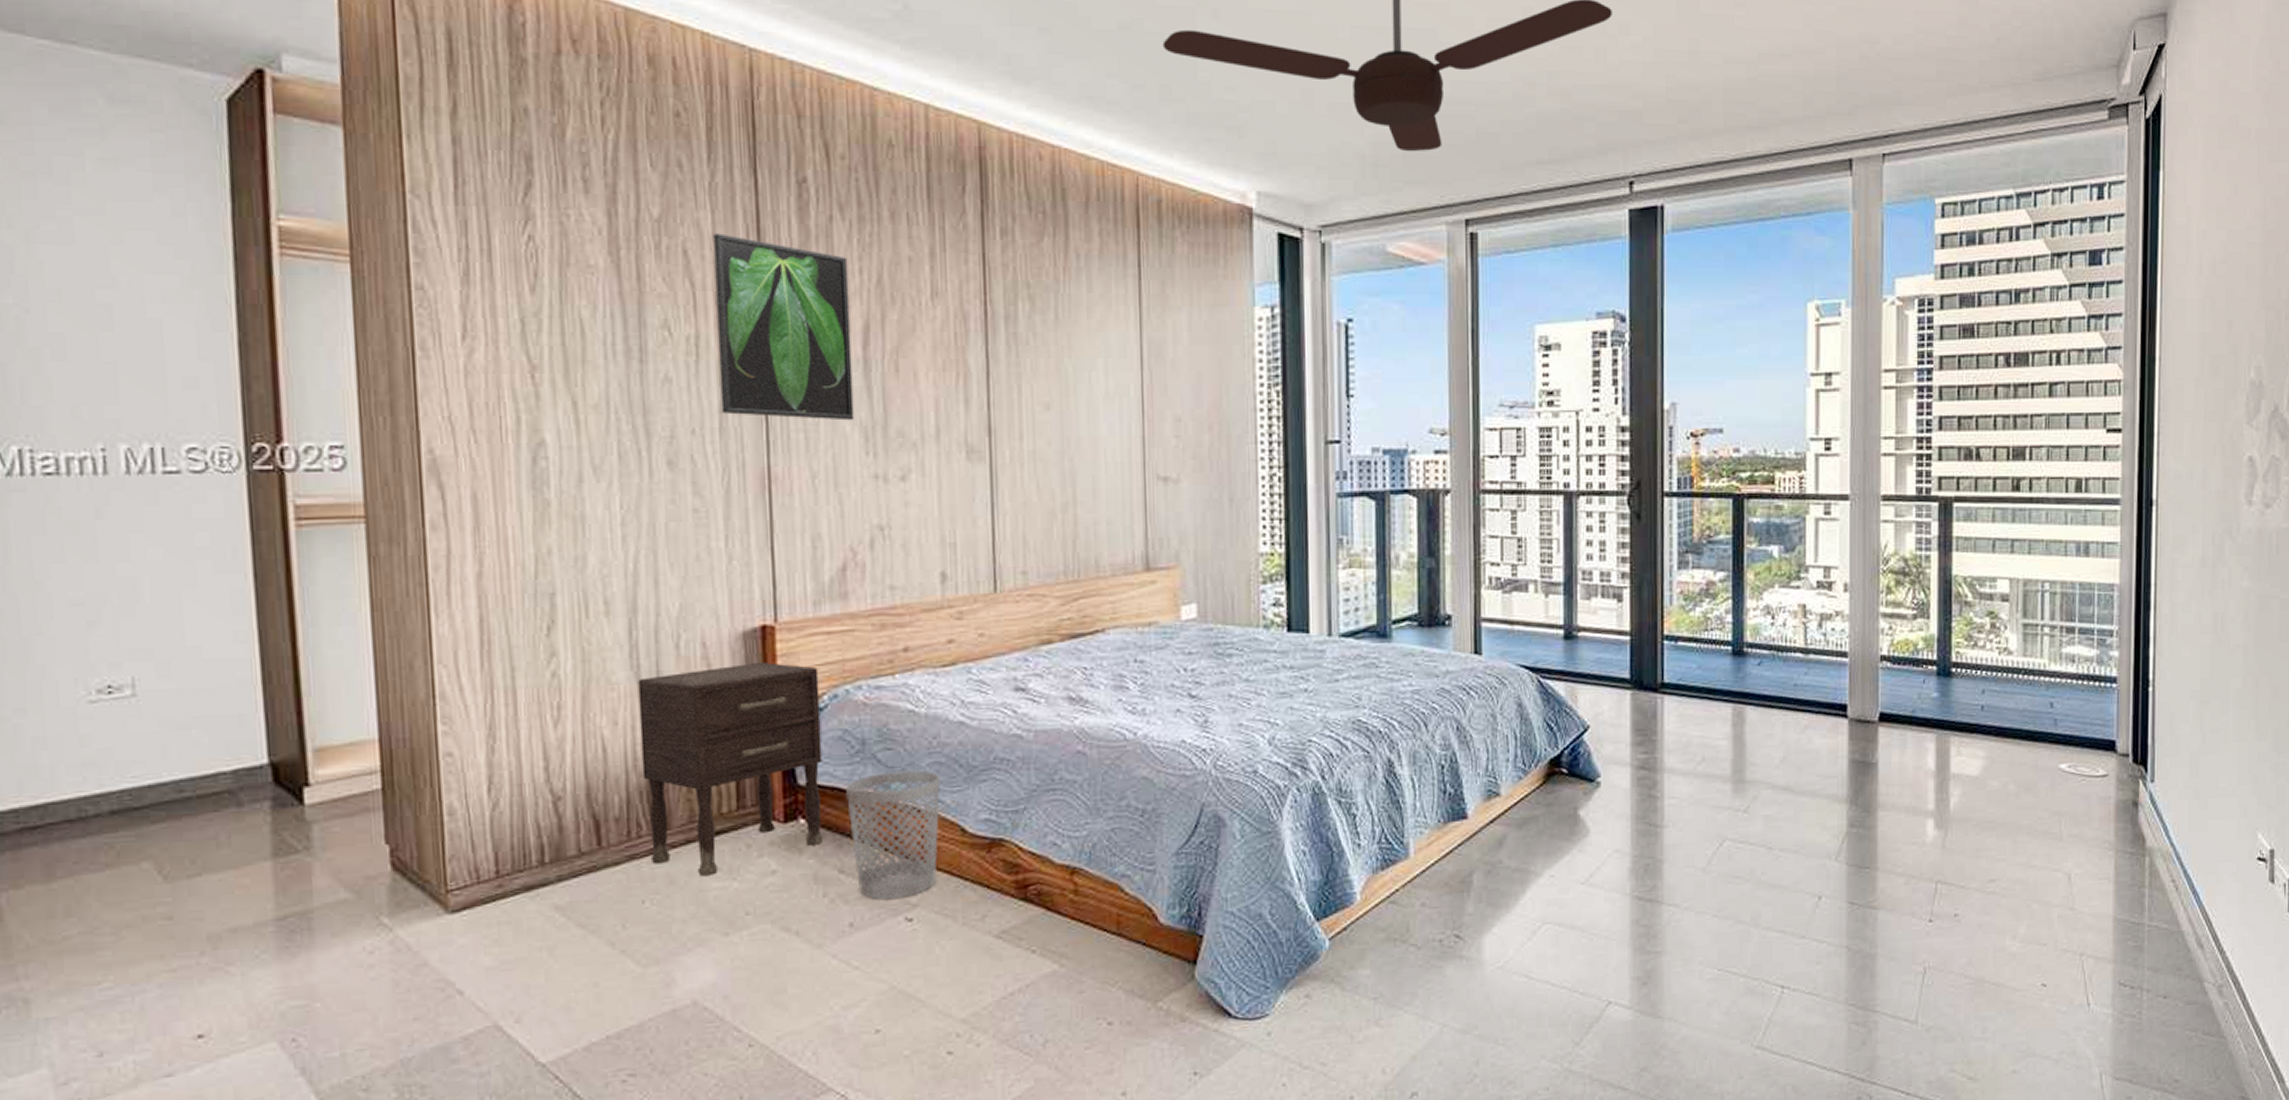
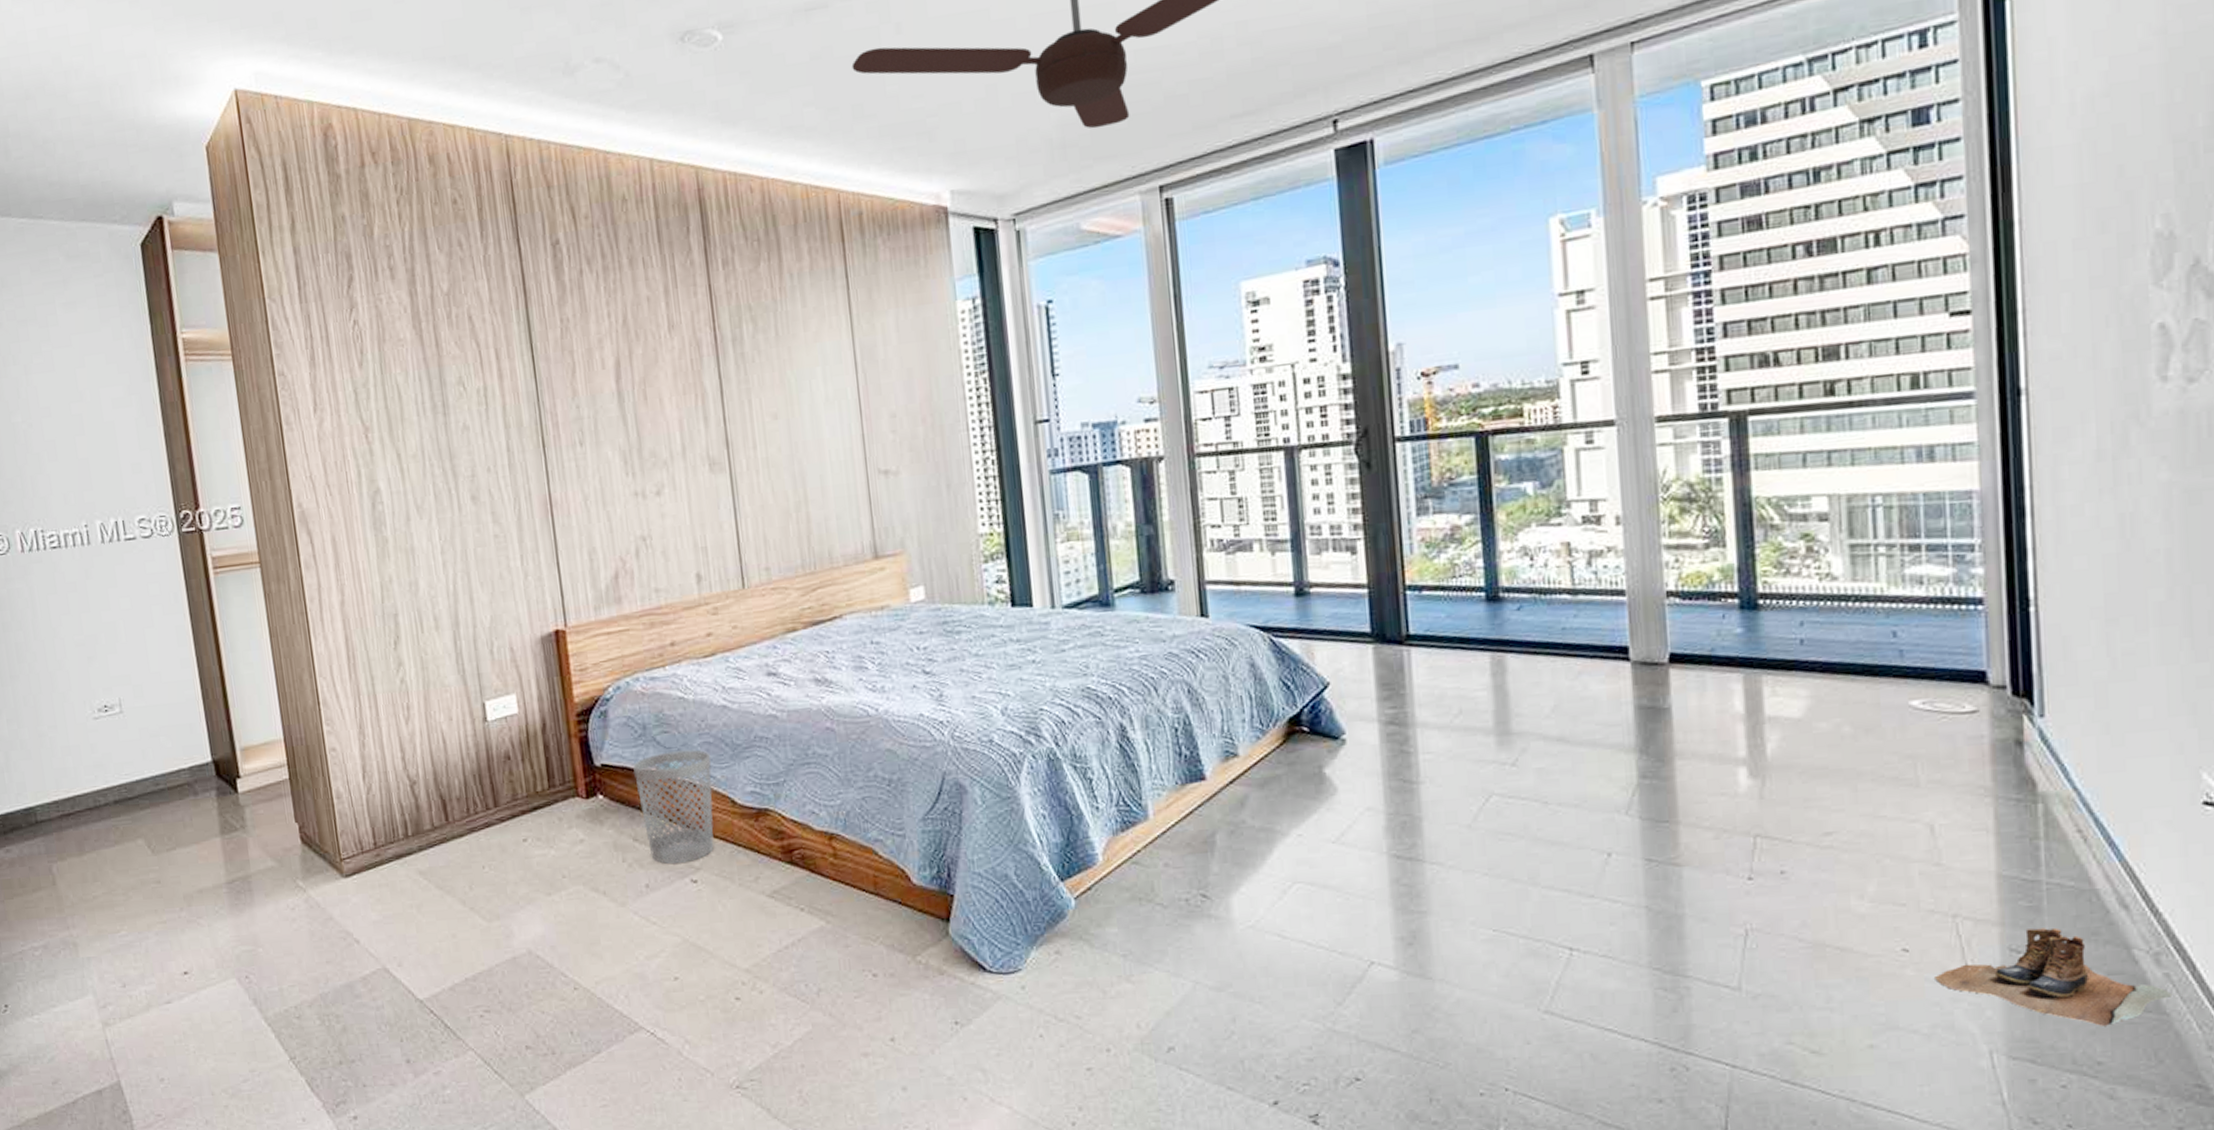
nightstand: present [637,661,823,876] -> none [464,661,618,845]
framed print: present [713,233,854,421] -> none [490,297,614,452]
boots: none [2064,964,2229,1049] -> present [1935,927,2173,1026]

